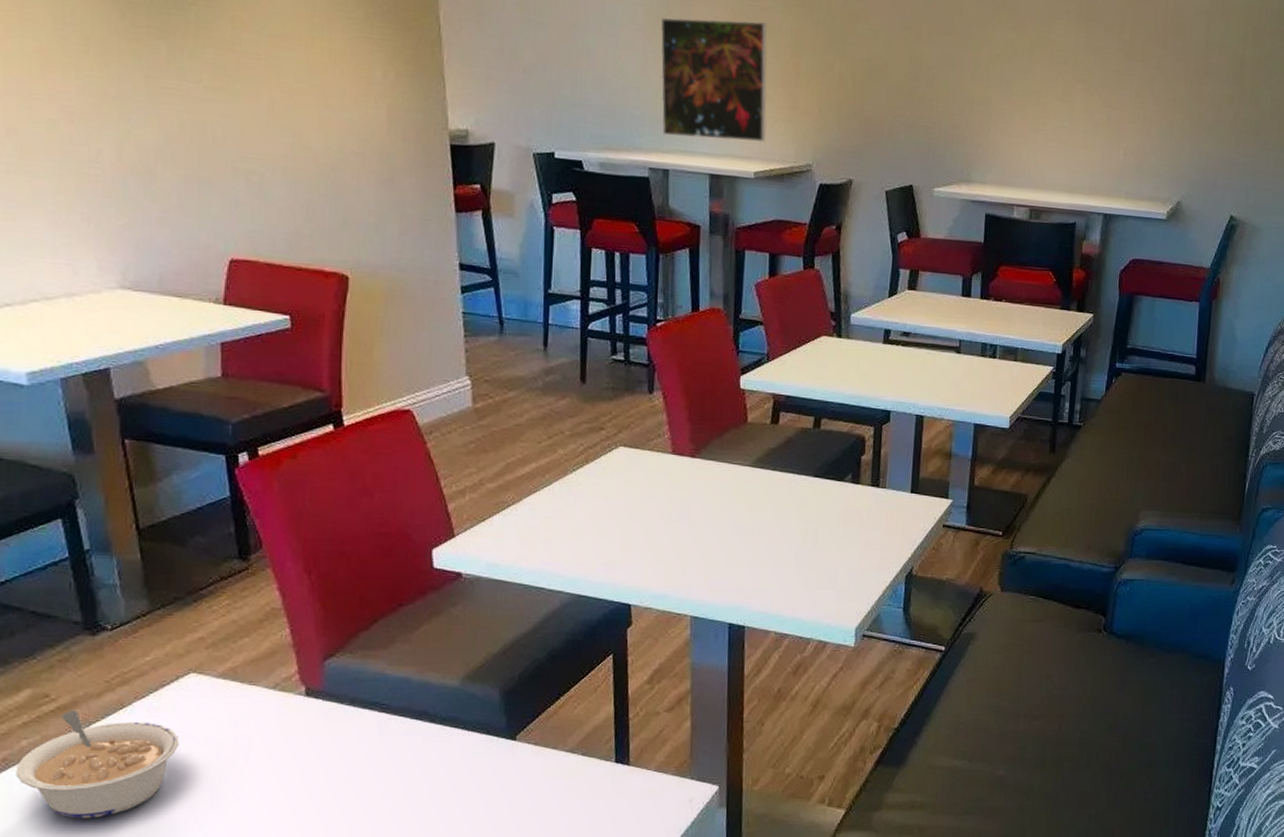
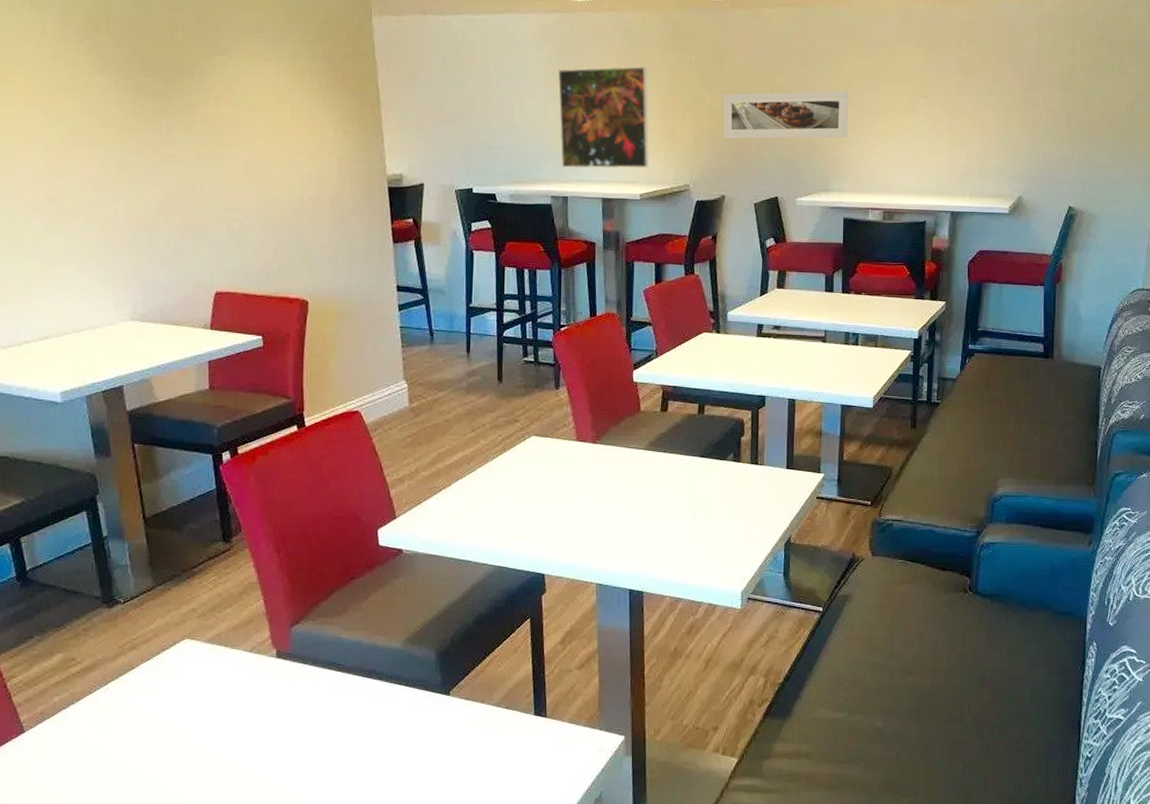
legume: present [15,710,180,819] -> none [49,671,177,764]
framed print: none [853,61,997,123] -> present [723,91,849,139]

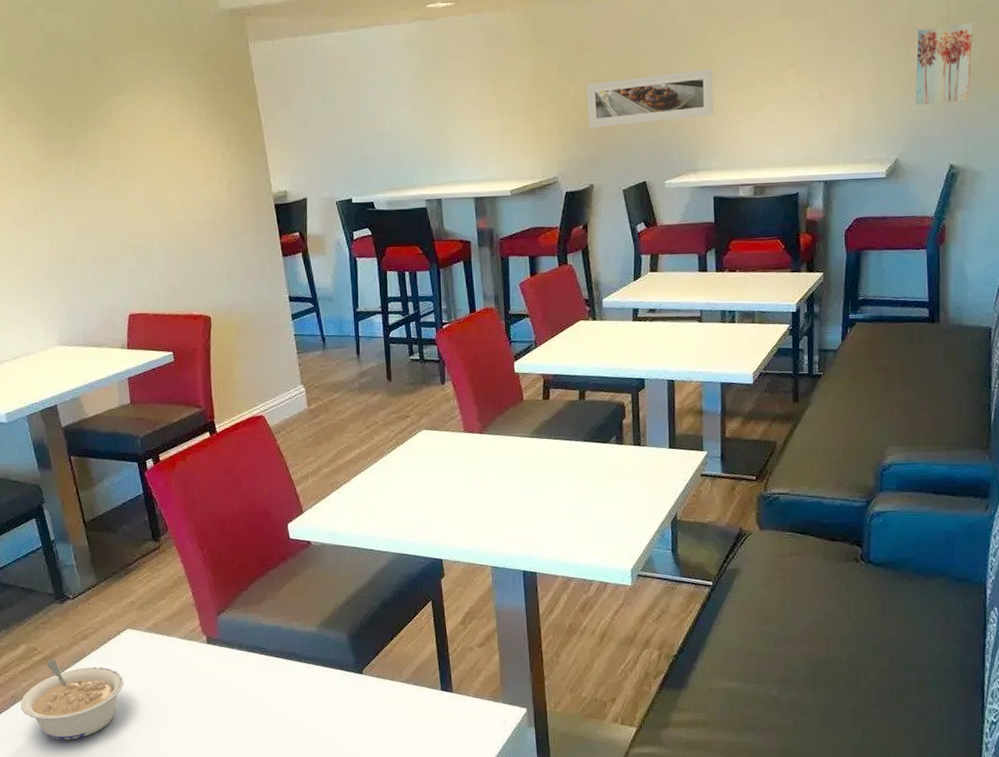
legume: none [49,671,177,764] -> present [20,659,124,740]
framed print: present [557,66,649,169] -> none [424,65,517,171]
wall art: none [1039,72,1095,147] -> present [915,22,973,105]

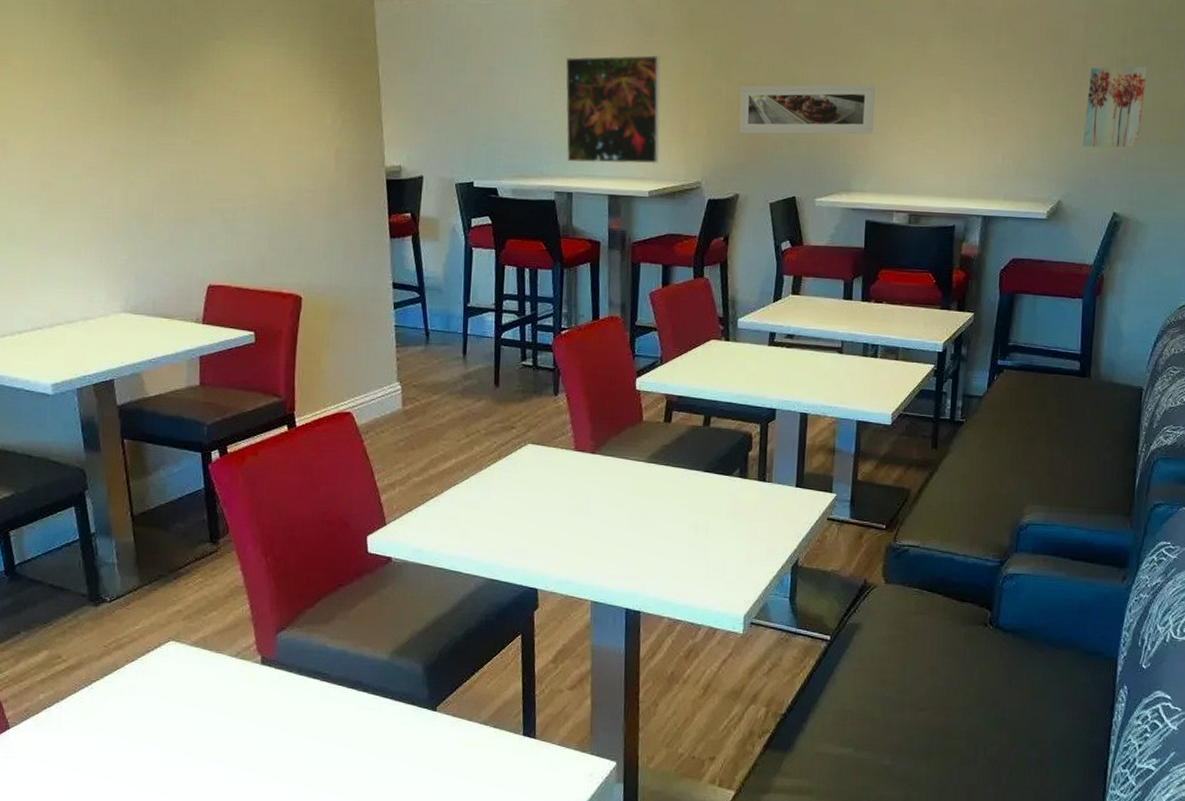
legume: present [20,659,124,740] -> none [34,669,160,764]
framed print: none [424,65,517,171] -> present [565,55,661,164]

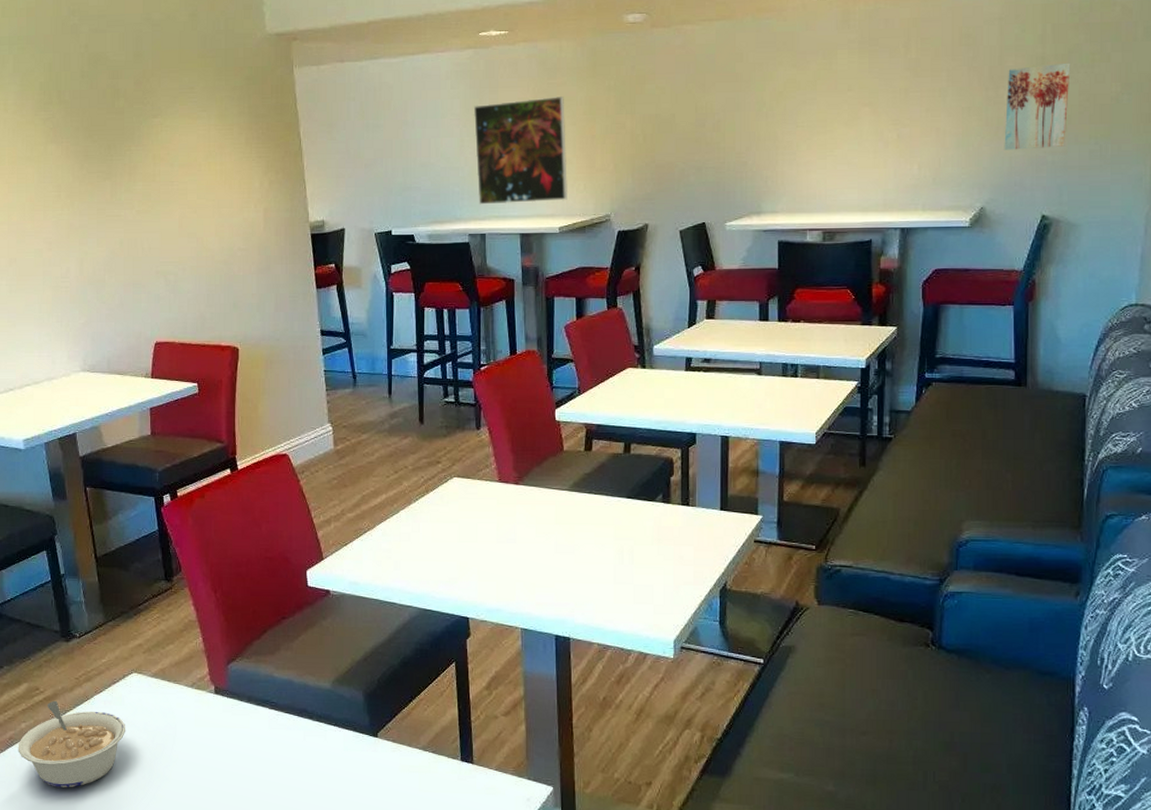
legume: none [34,669,160,764] -> present [18,700,126,788]
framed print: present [739,84,875,135] -> none [644,106,781,164]

